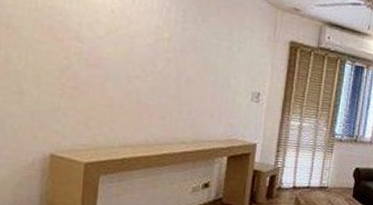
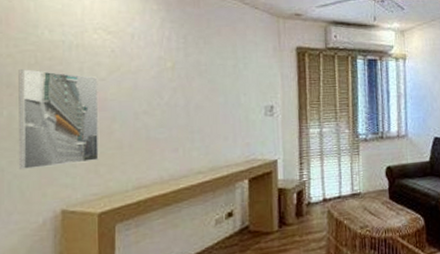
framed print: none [12,12,96,114] -> present [18,69,99,170]

